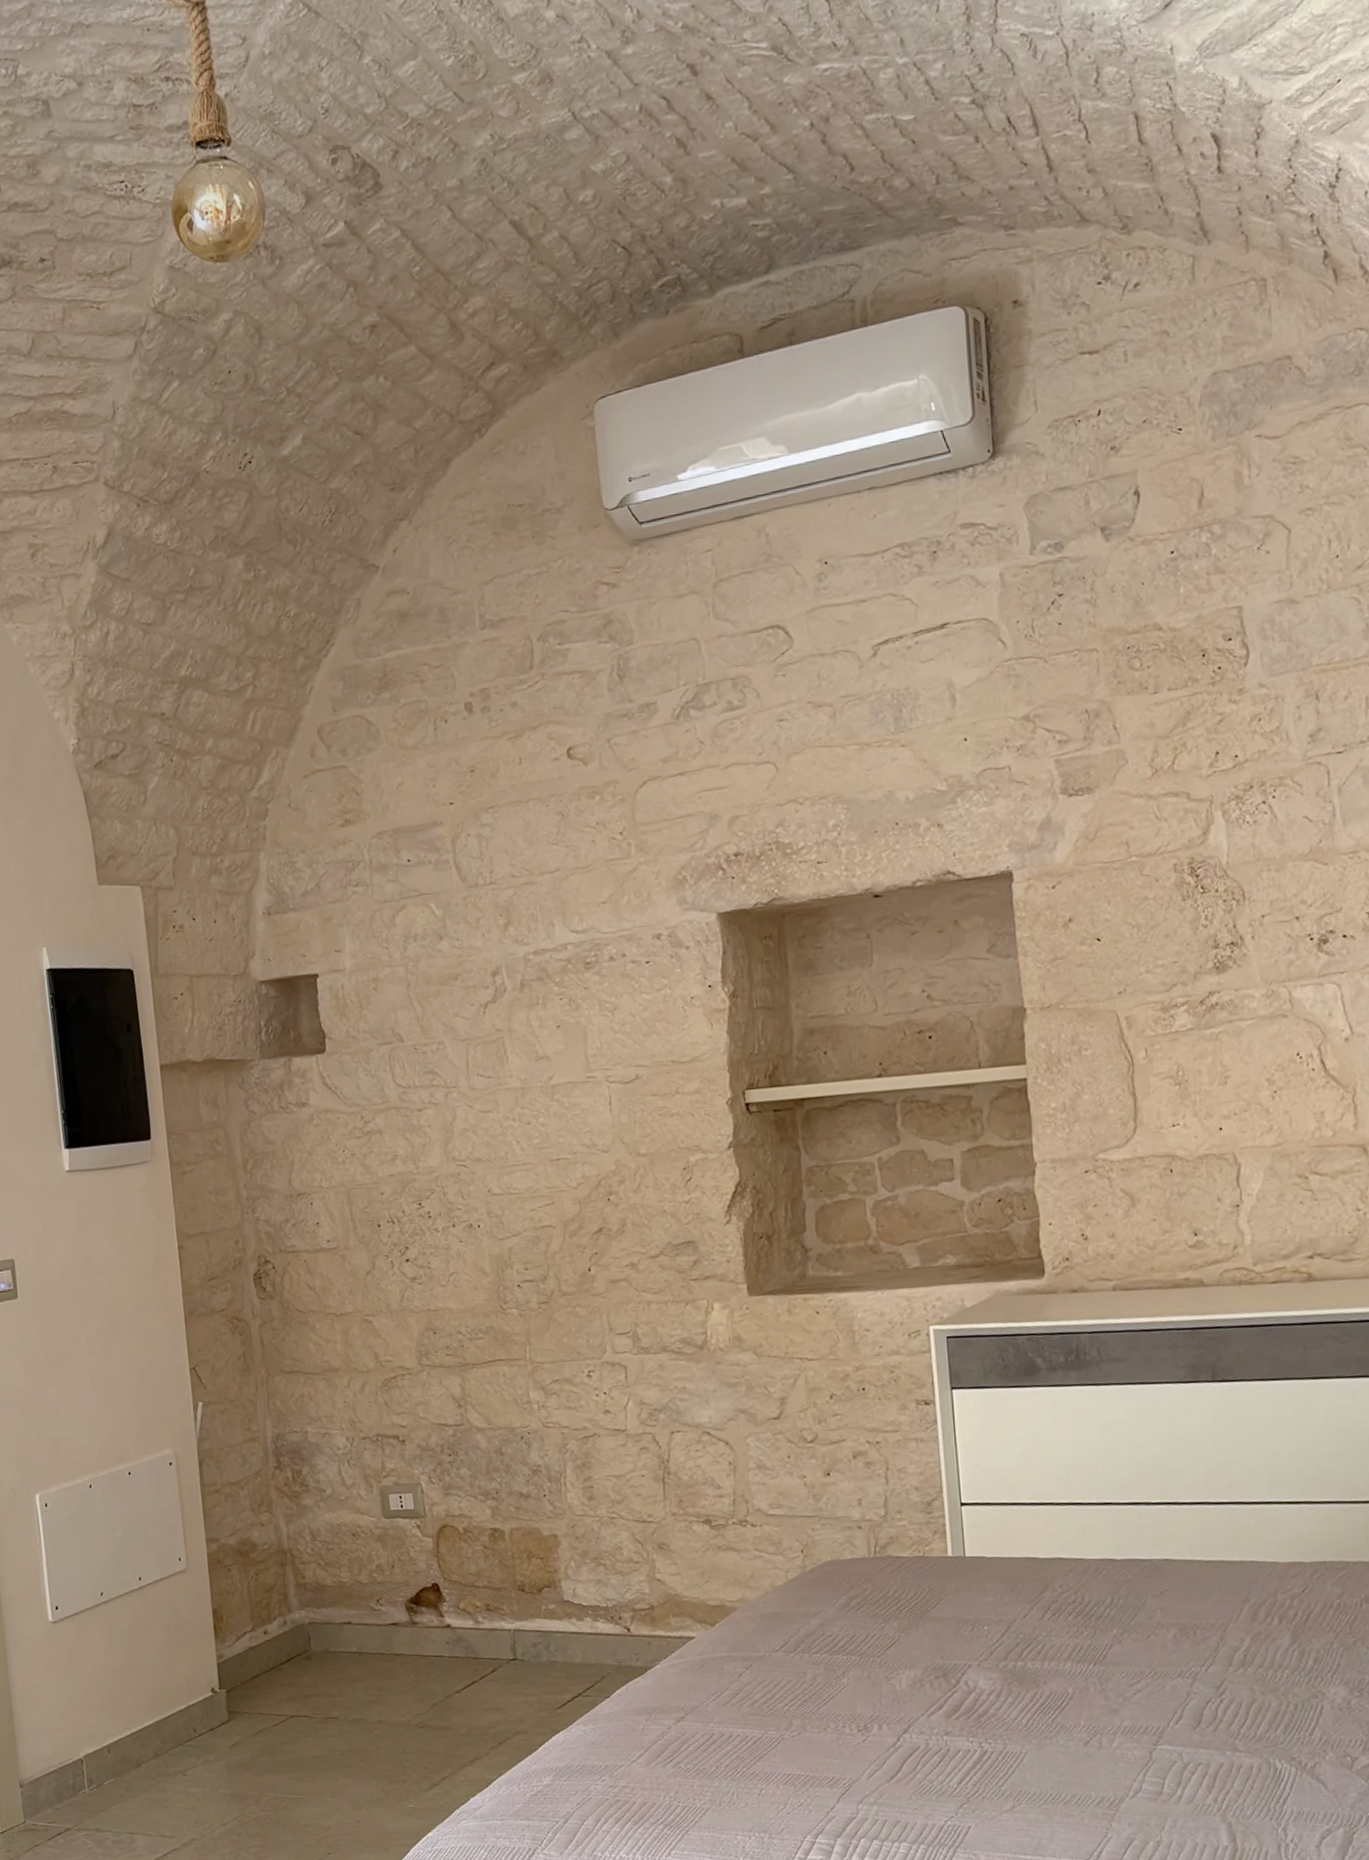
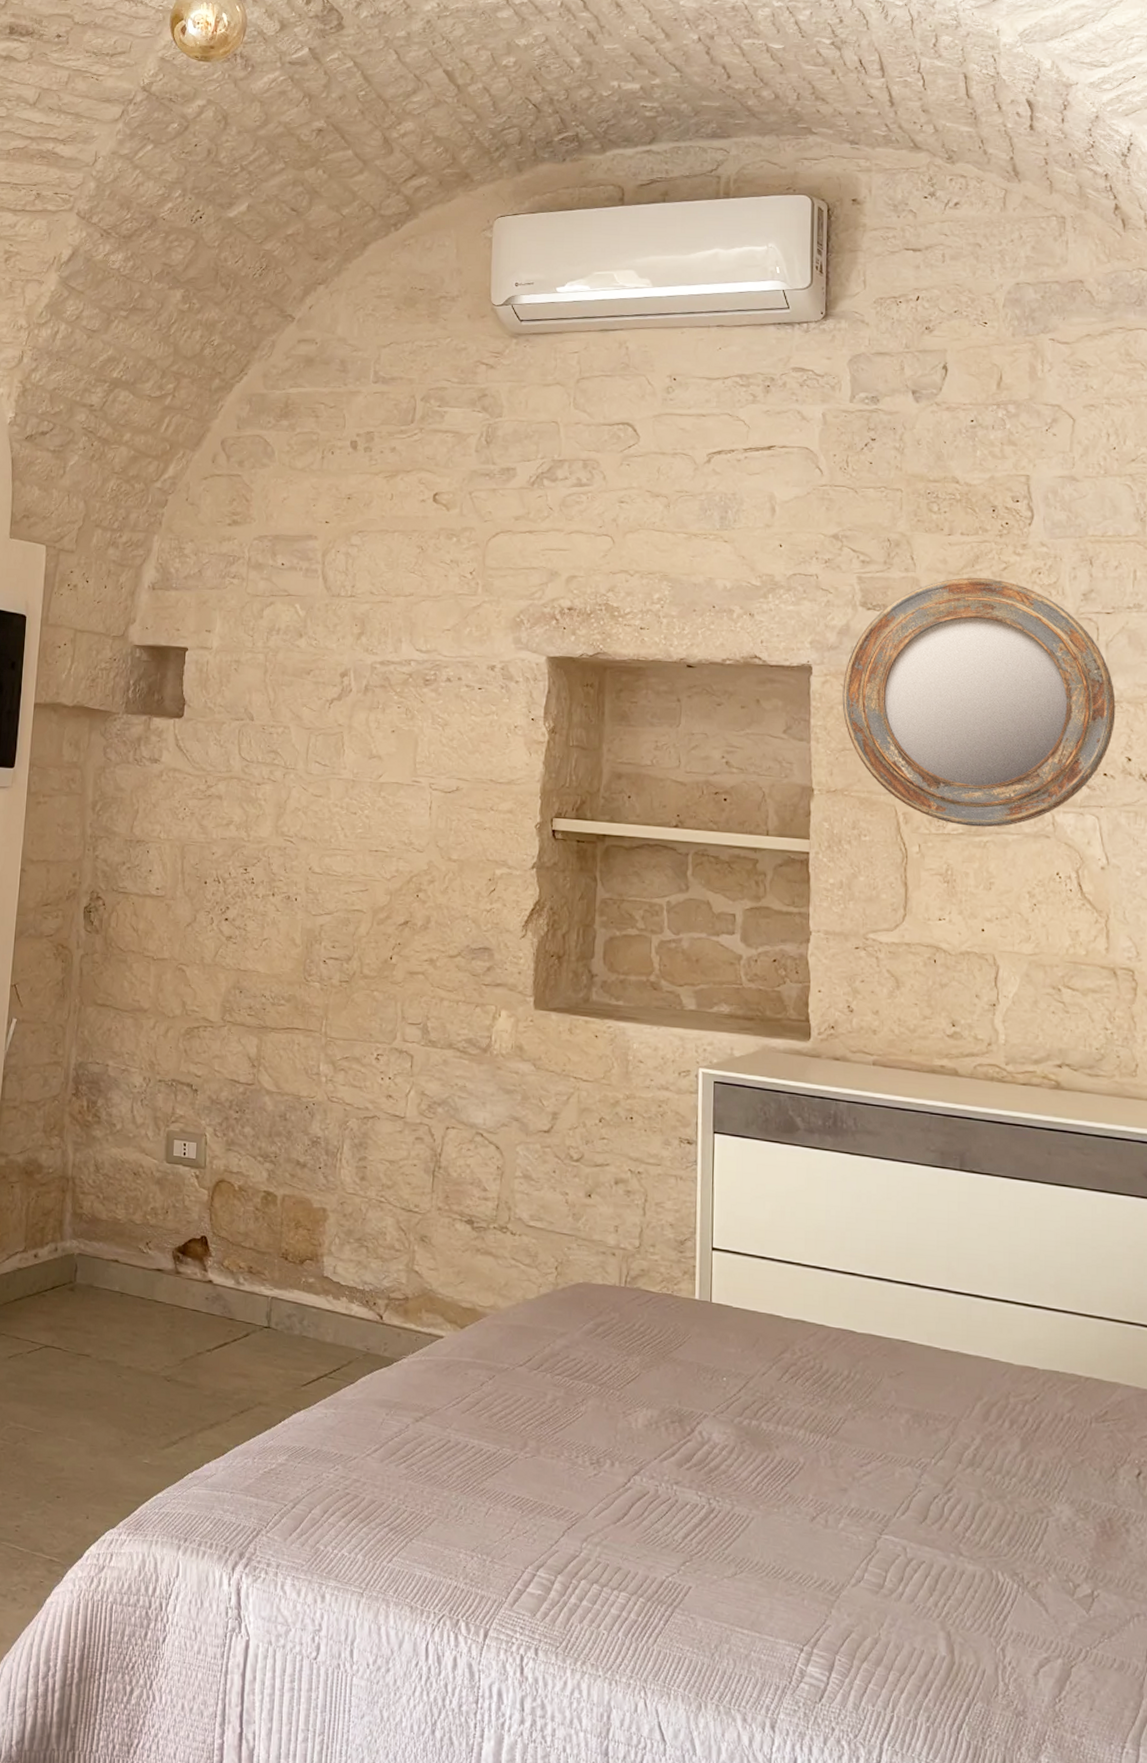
home mirror: none [1048,735,1353,1020] -> present [842,577,1116,828]

